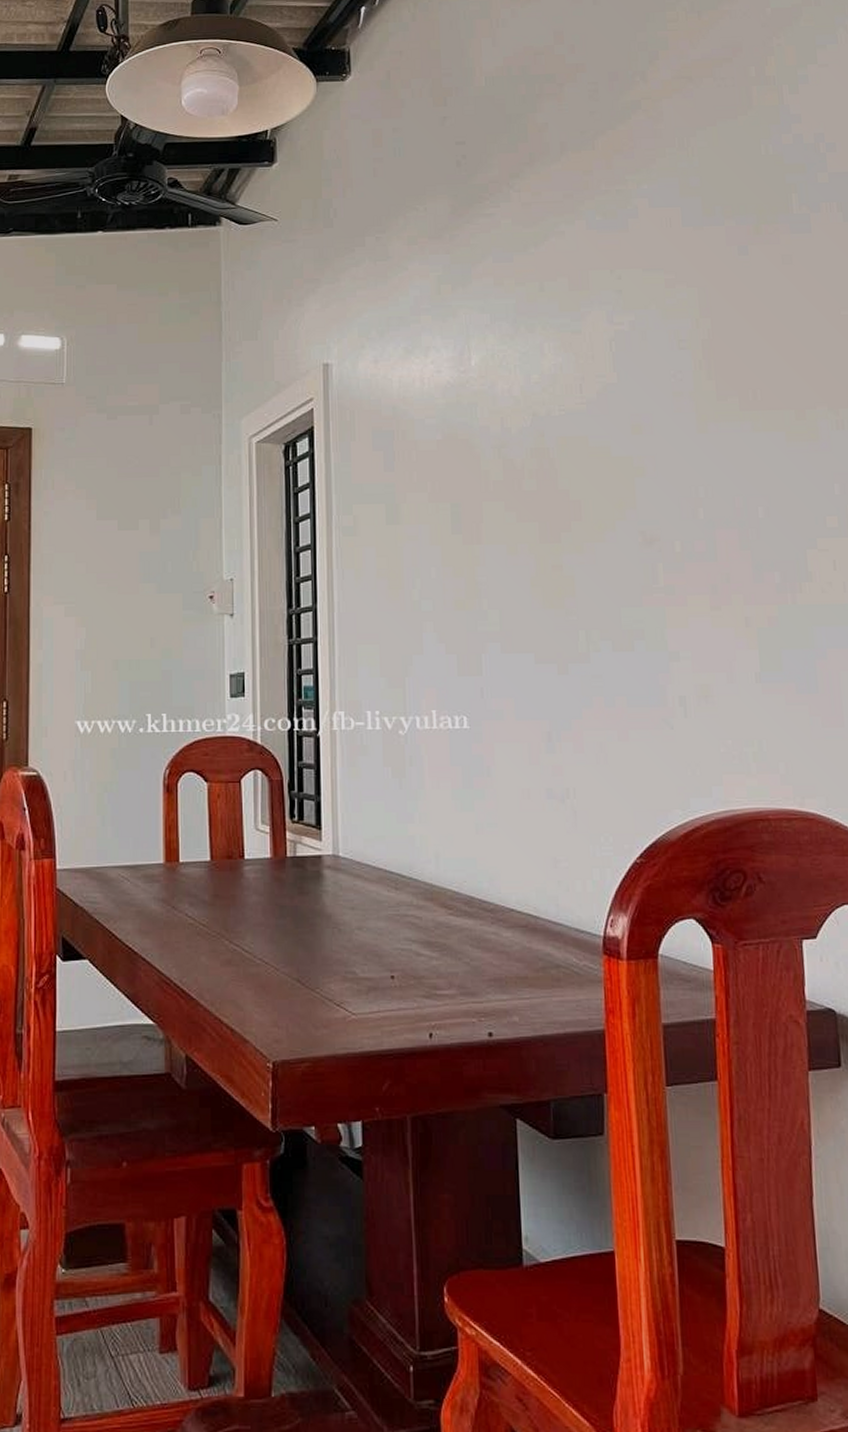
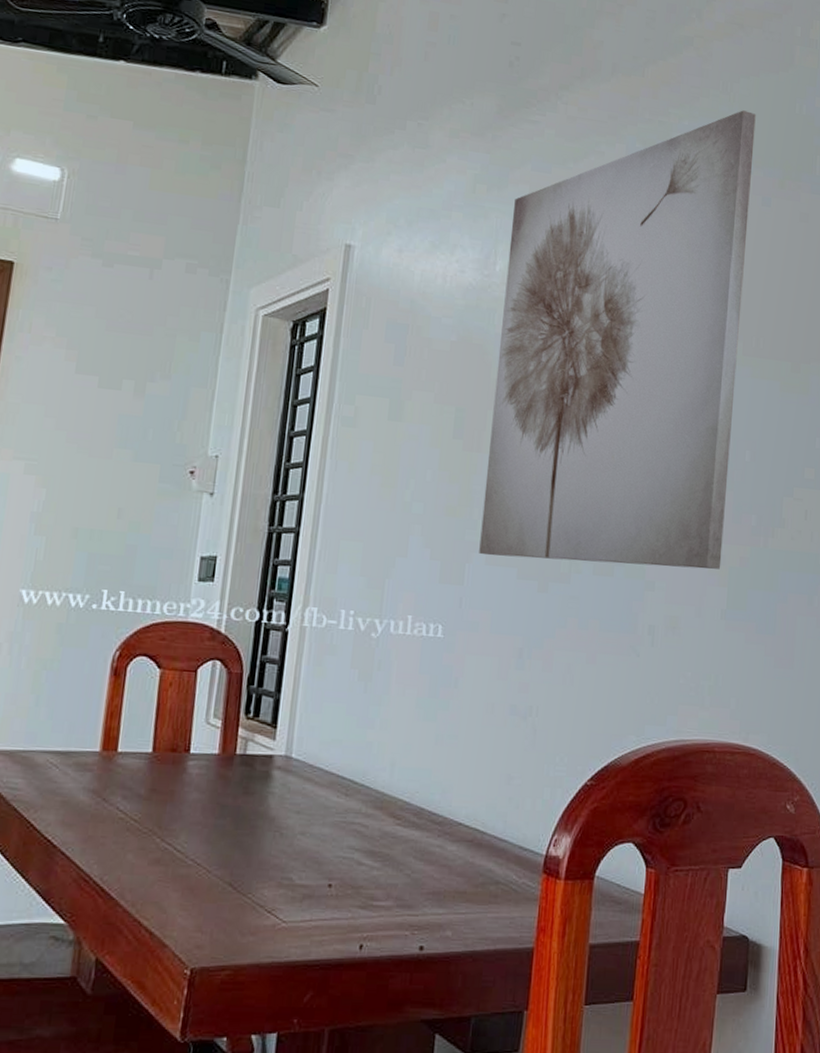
wall art: none [480,162,748,644] -> present [479,110,756,569]

